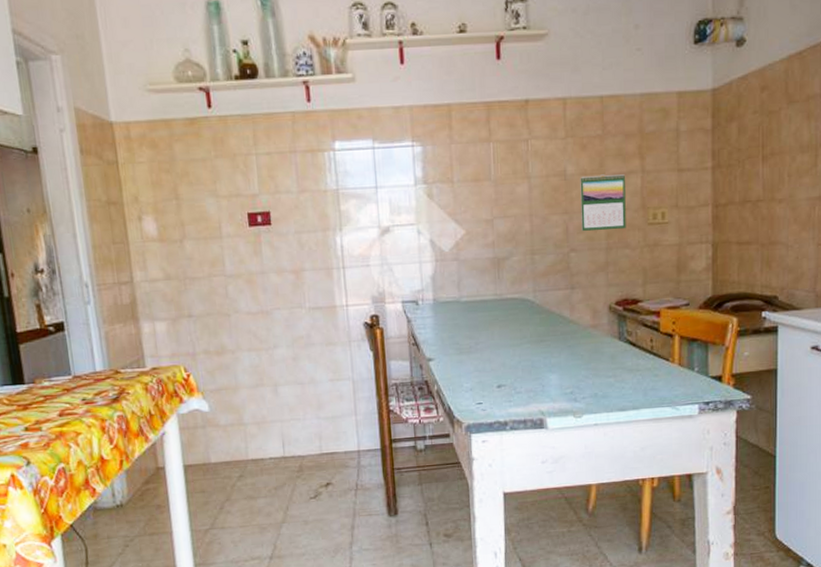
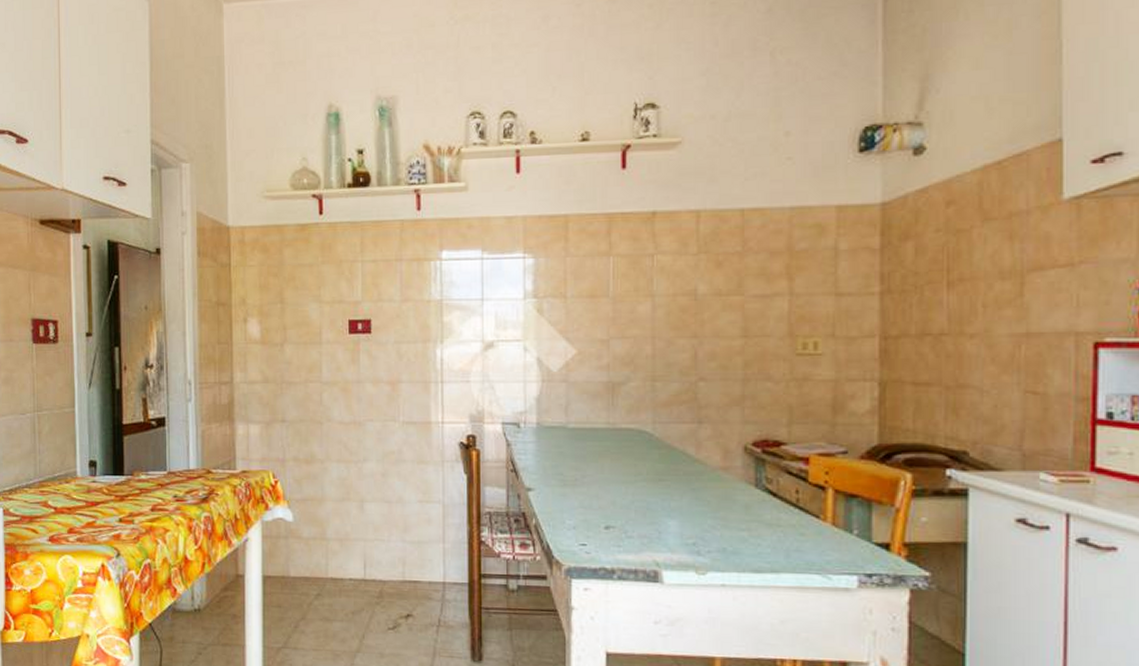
calendar: present [580,174,626,232] -> none [713,295,768,359]

